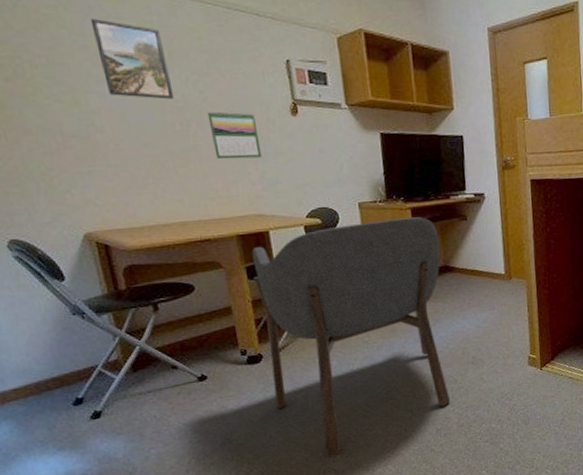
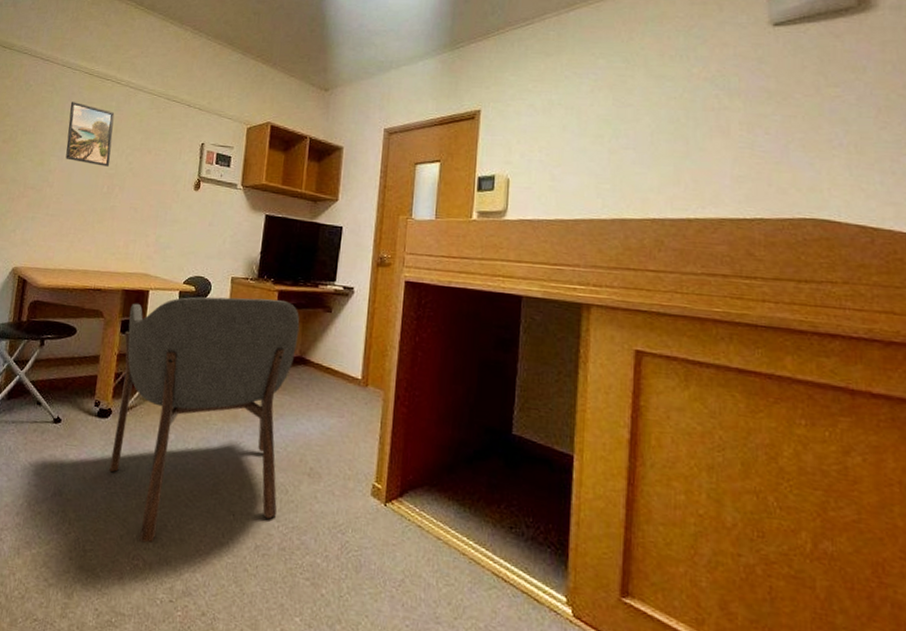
calendar: present [207,111,262,159] -> none [125,180,165,223]

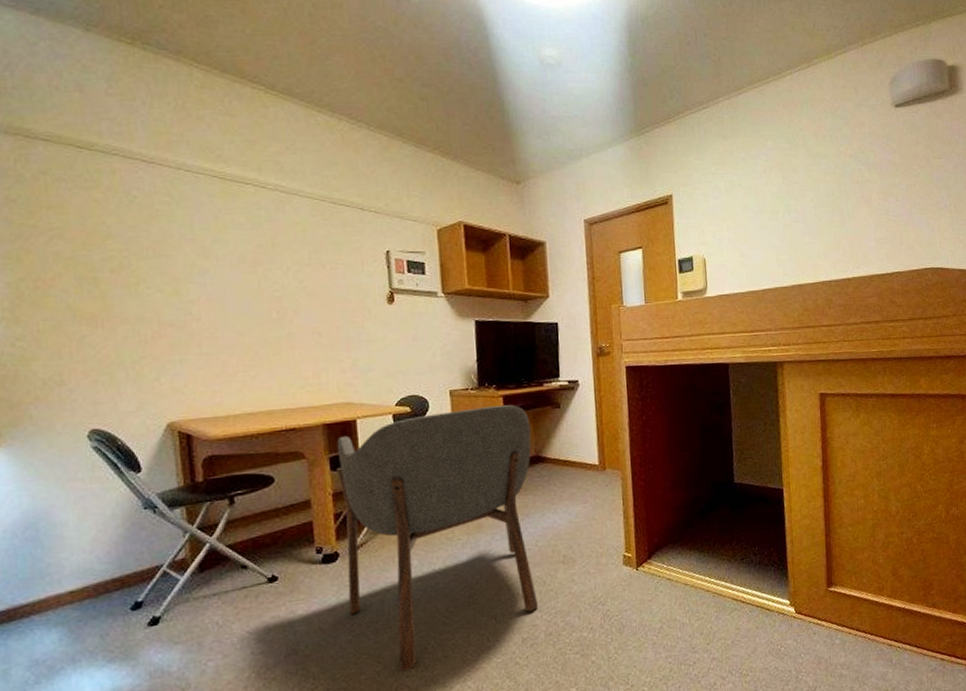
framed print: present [65,102,115,167] -> none [200,214,274,289]

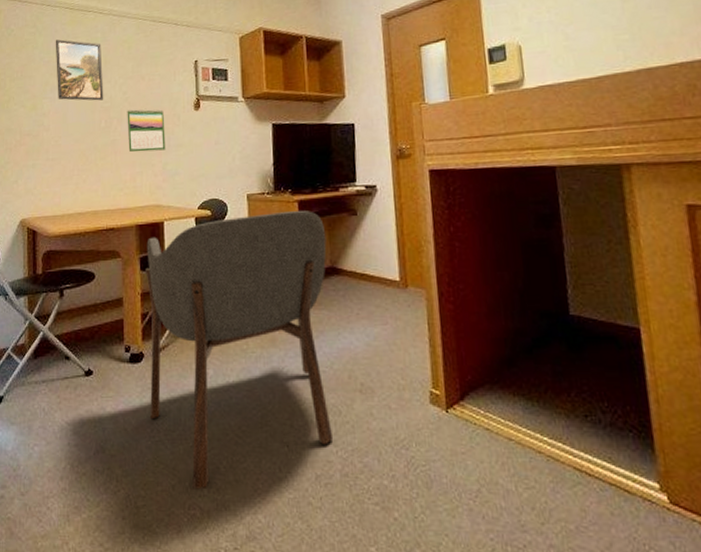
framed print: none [200,214,274,289] -> present [55,39,104,101]
calendar: none [304,299,355,347] -> present [127,108,166,152]

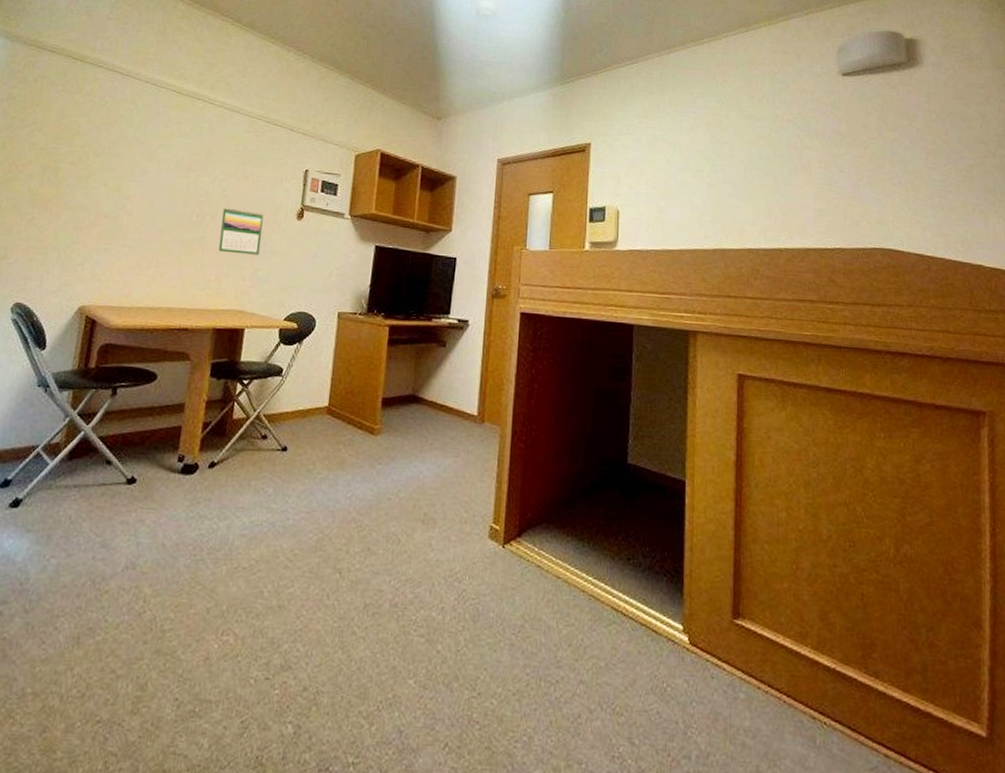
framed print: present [55,39,104,101] -> none [147,122,207,193]
armchair: present [145,211,334,490] -> none [194,333,413,614]

